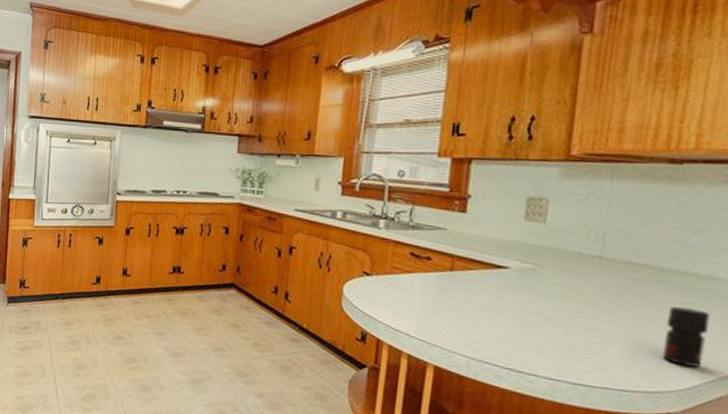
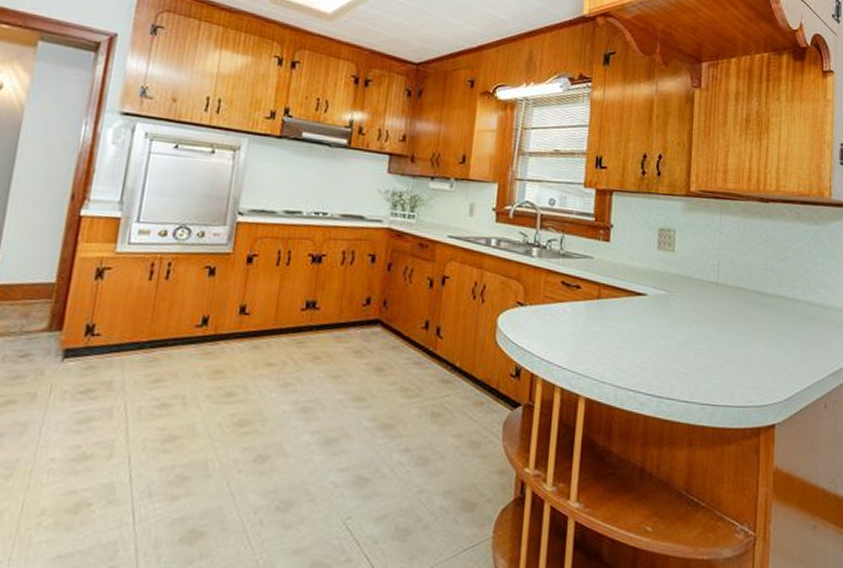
jar: present [663,306,710,367] -> none [767,326,796,380]

